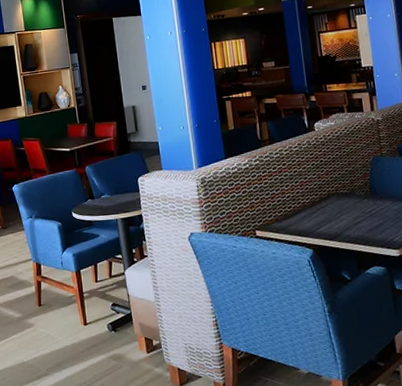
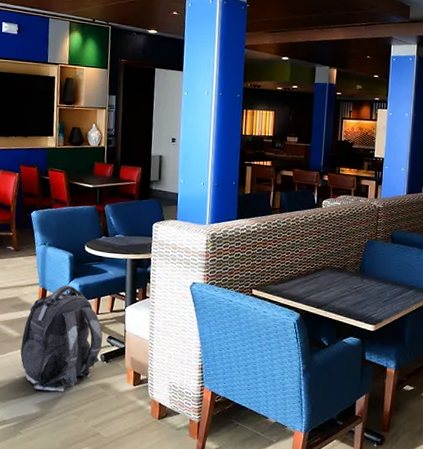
backpack: none [24,256,108,370] -> present [20,285,103,391]

